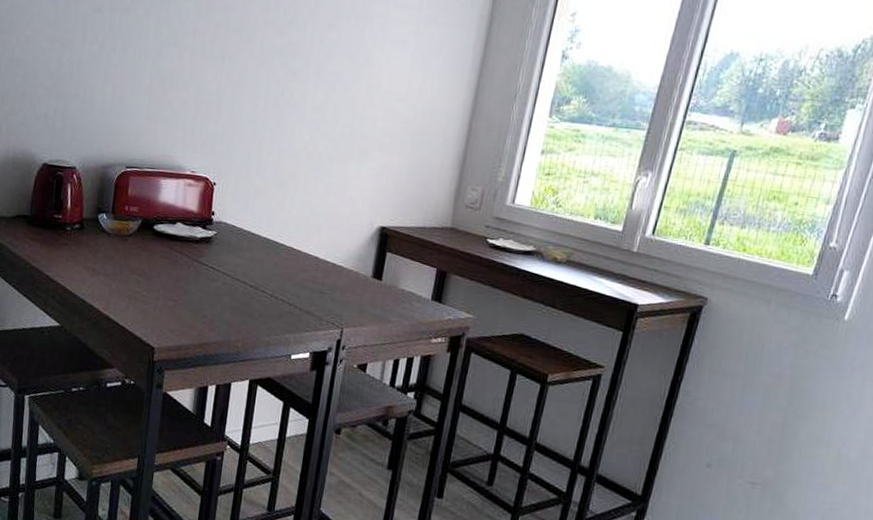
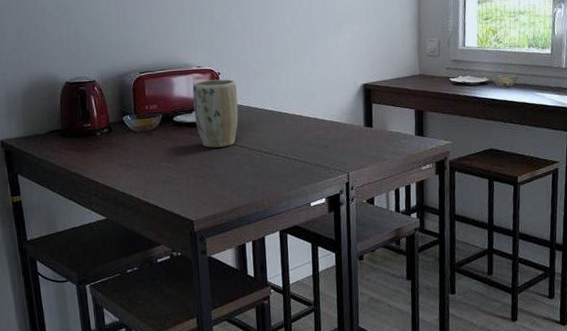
plant pot: none [177,188,232,271] -> present [192,79,239,148]

